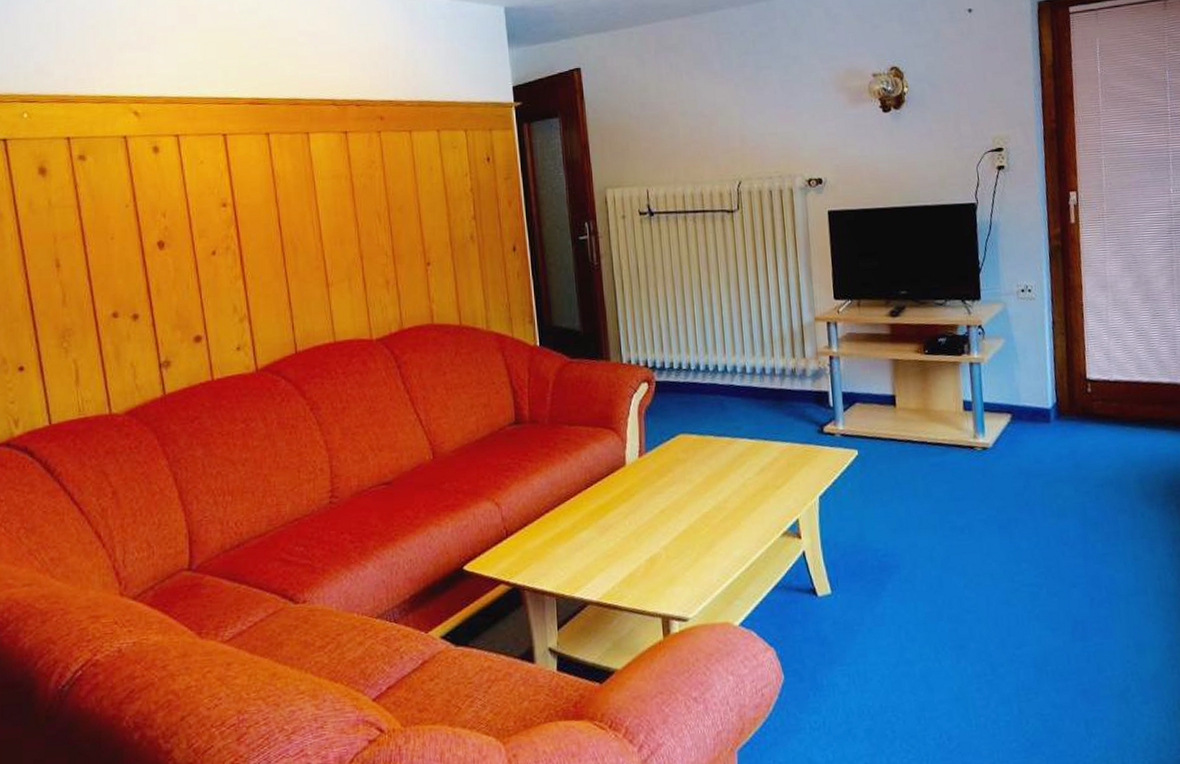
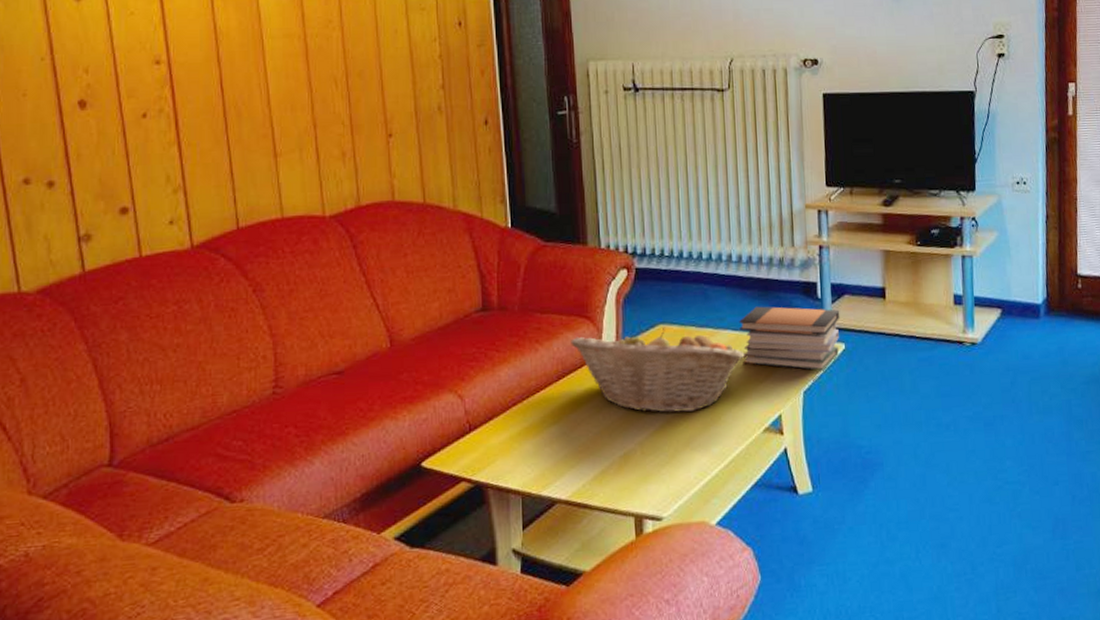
fruit basket: none [597,436,762,519] -> present [570,327,745,413]
book stack: none [755,415,853,476] -> present [739,306,840,370]

